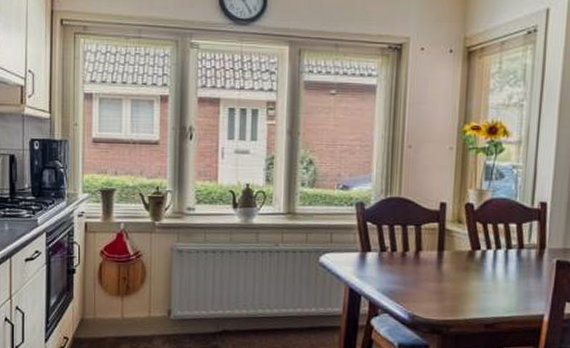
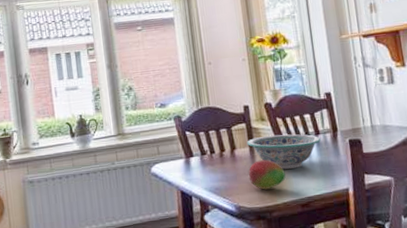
fruit: none [430,267,474,302] -> present [248,159,286,190]
decorative bowl: none [435,240,523,283] -> present [246,134,321,169]

